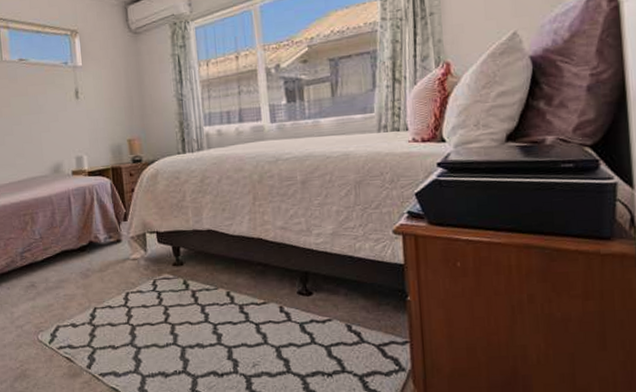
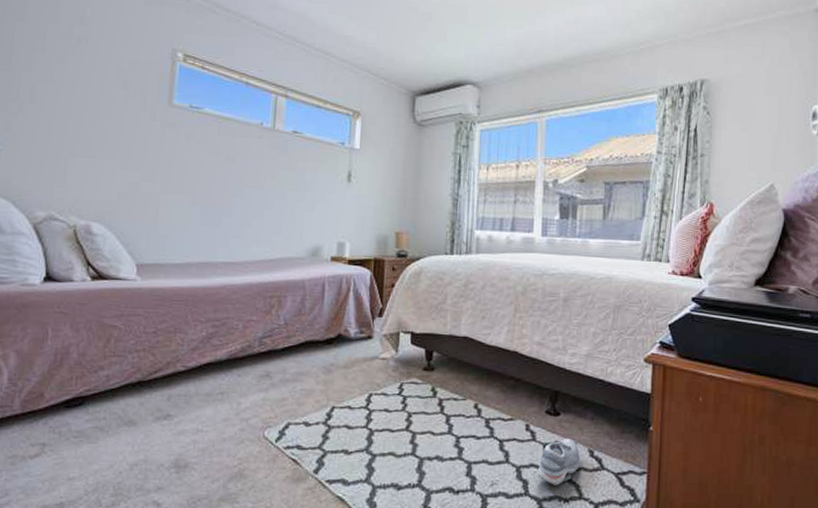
shoe: none [296,316,340,362] -> present [537,439,581,486]

